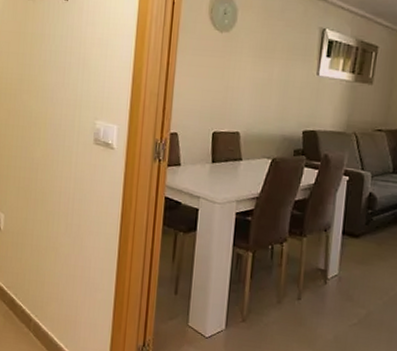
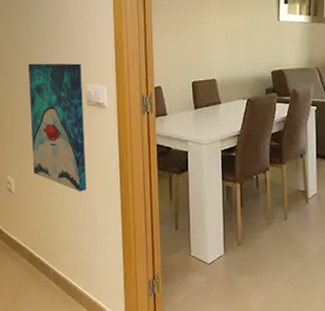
wall art: none [27,90,93,239] -> present [28,63,87,192]

